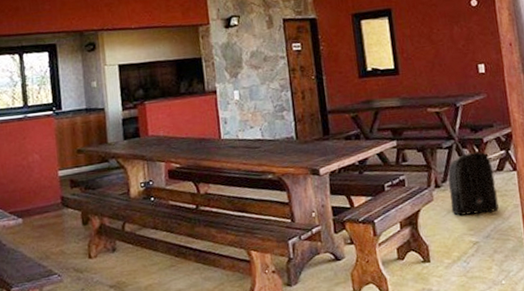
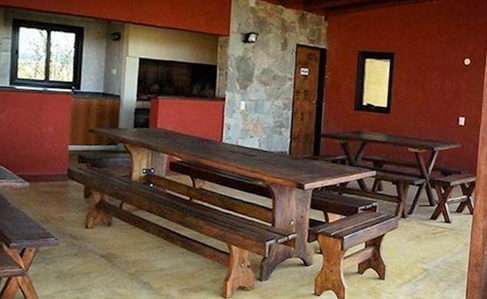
backpack: present [447,151,499,216] -> none [411,192,454,249]

